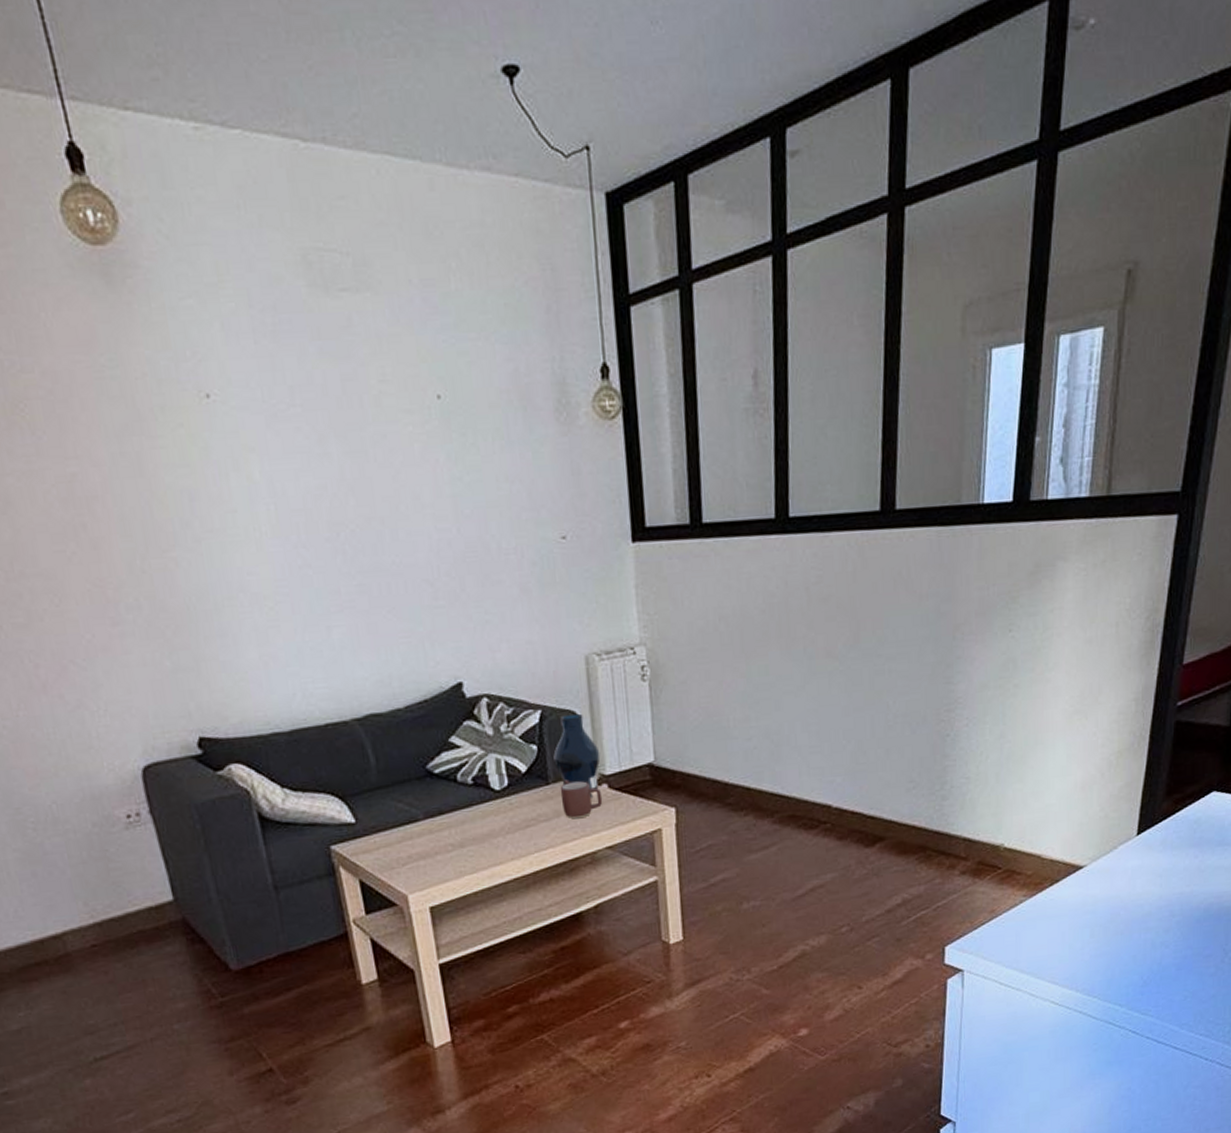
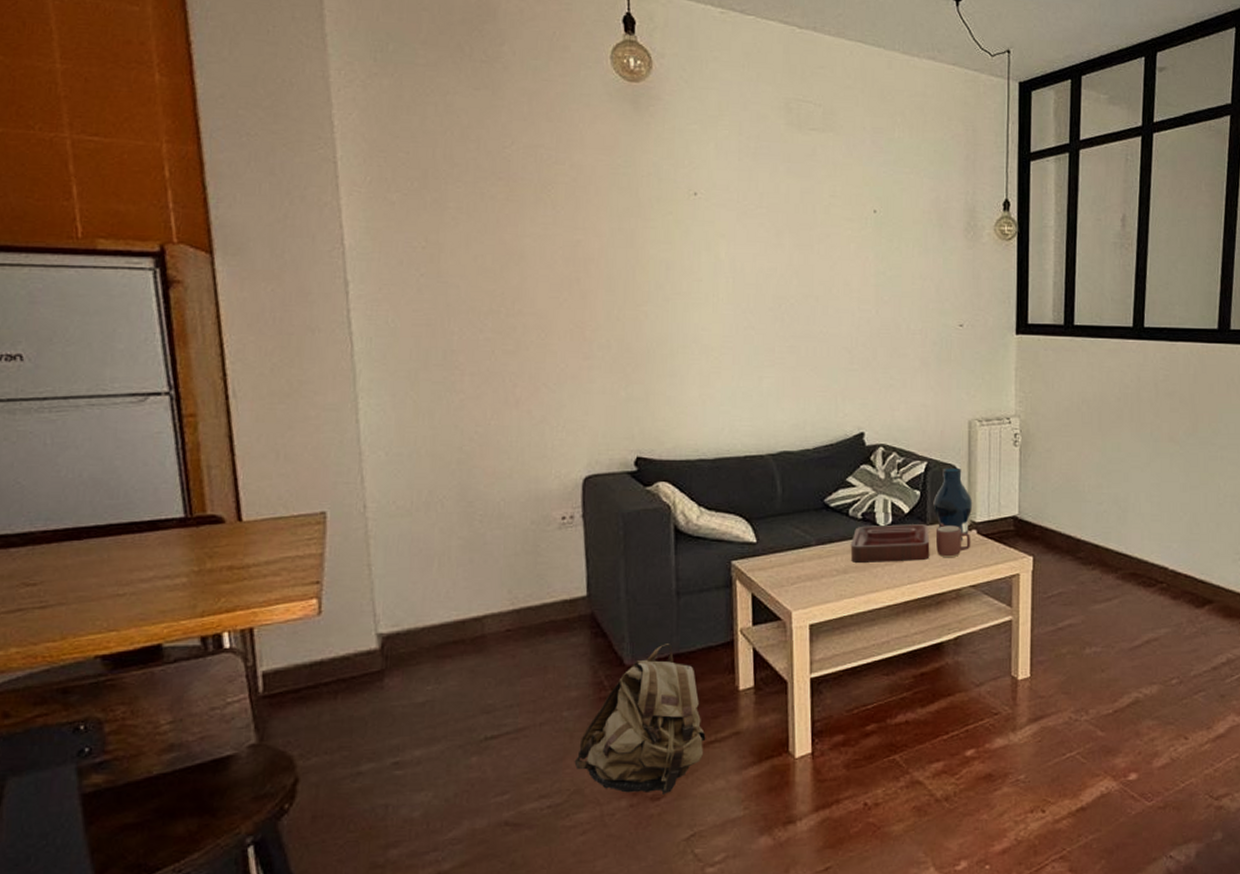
backpack: none [196,943,335,1100] -> present [574,644,706,794]
decorative tray: none [463,783,557,834] -> present [850,524,930,562]

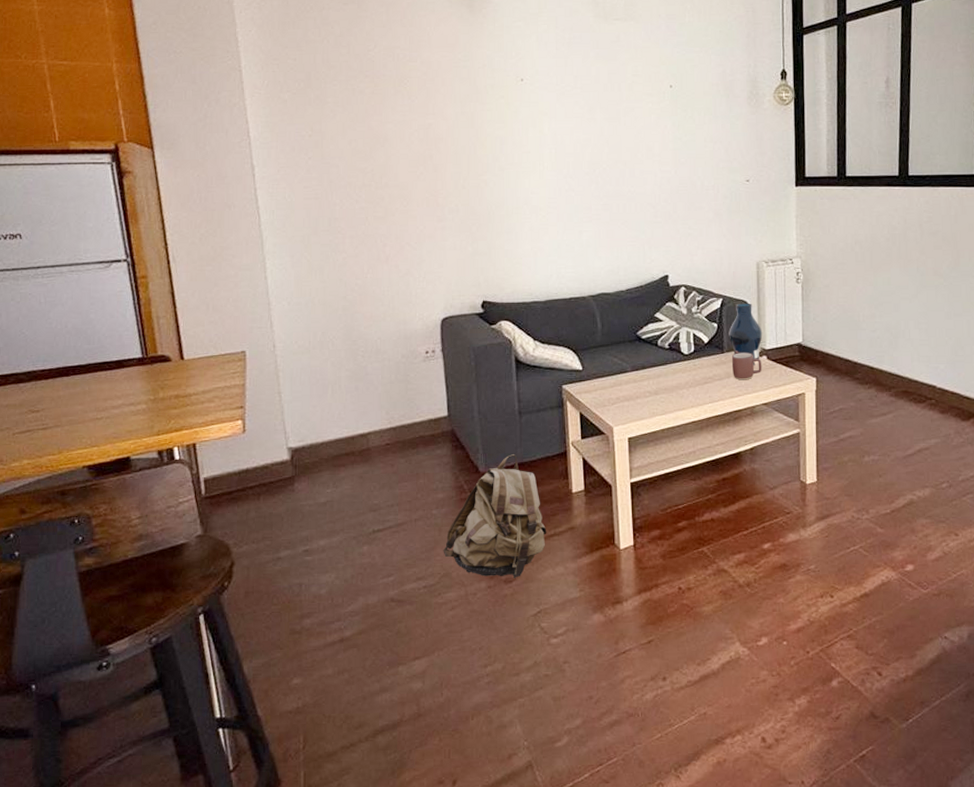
decorative tray: present [850,524,930,562] -> none [660,352,727,385]

